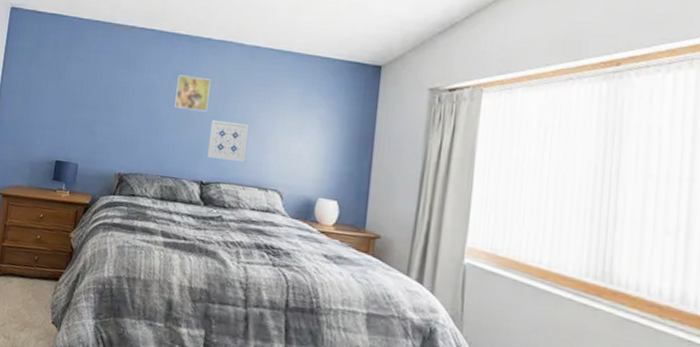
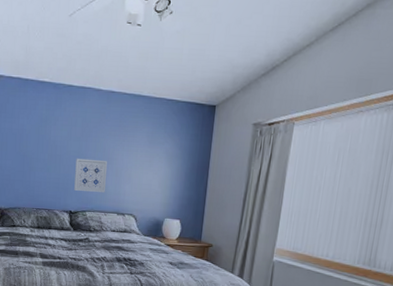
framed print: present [174,75,211,112] -> none [43,119,74,152]

